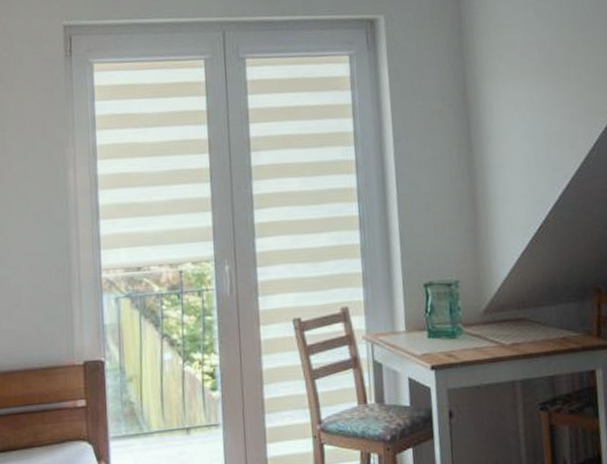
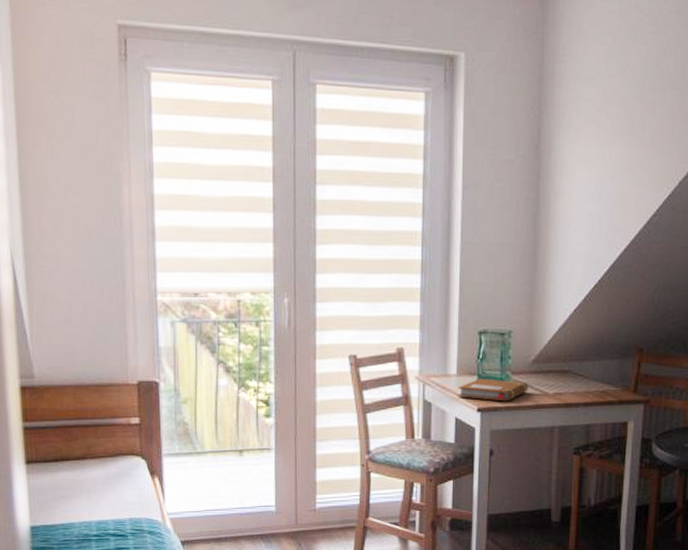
notebook: none [408,333,483,357] -> present [458,378,528,402]

